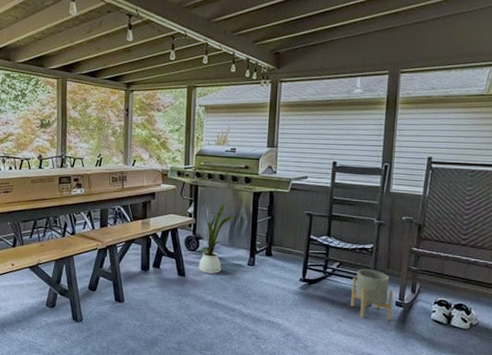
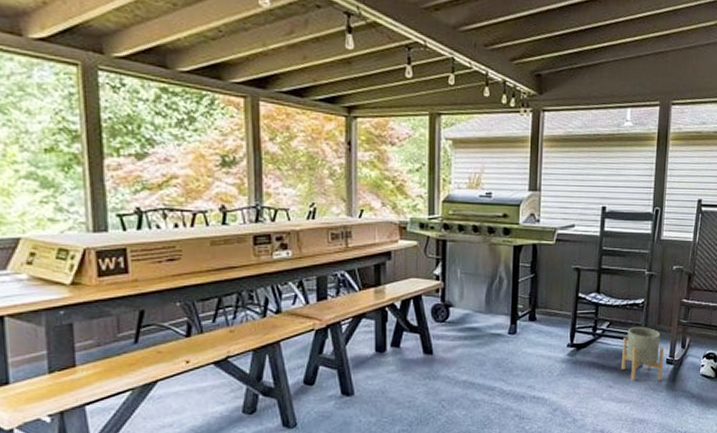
house plant: present [198,202,235,274] -> none [447,259,492,348]

